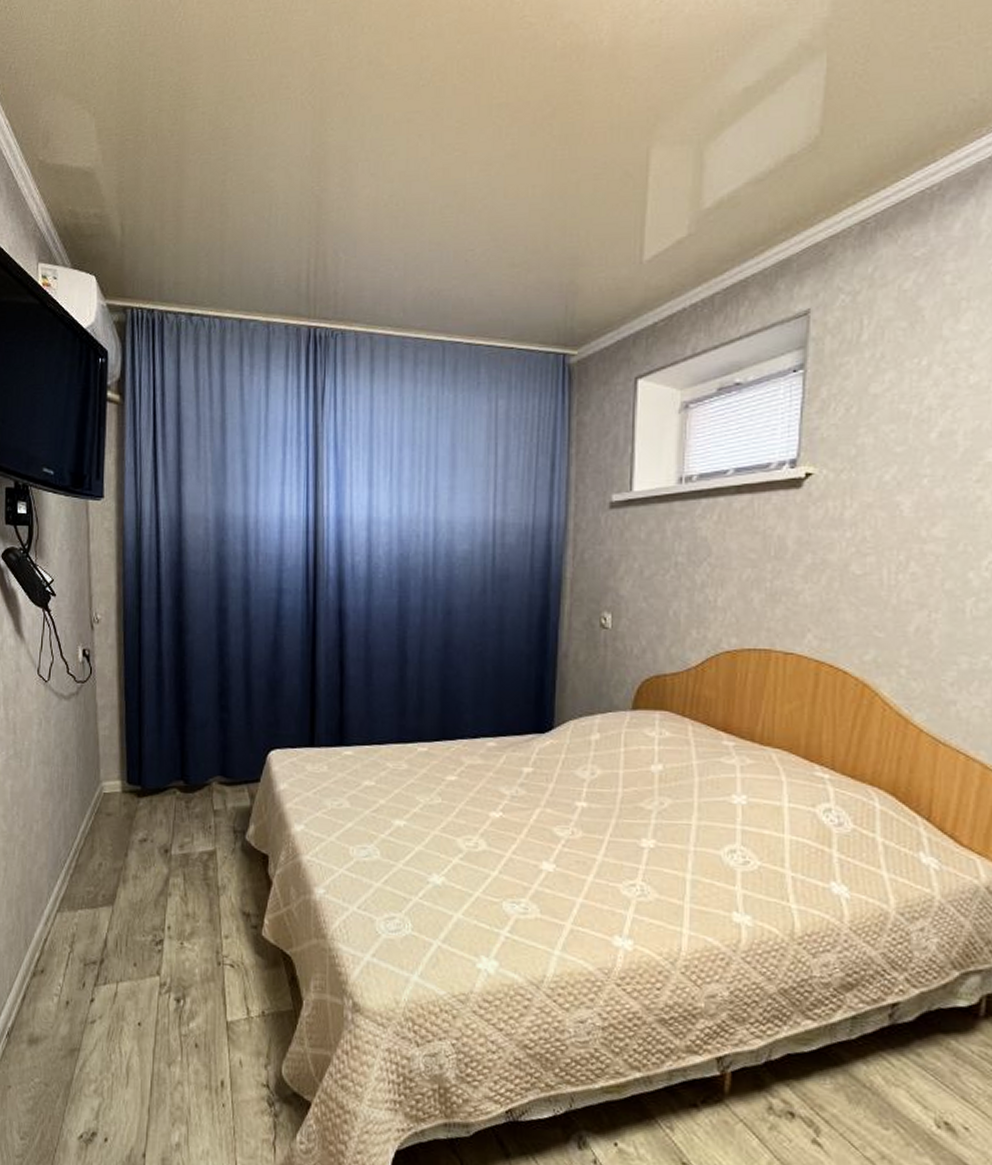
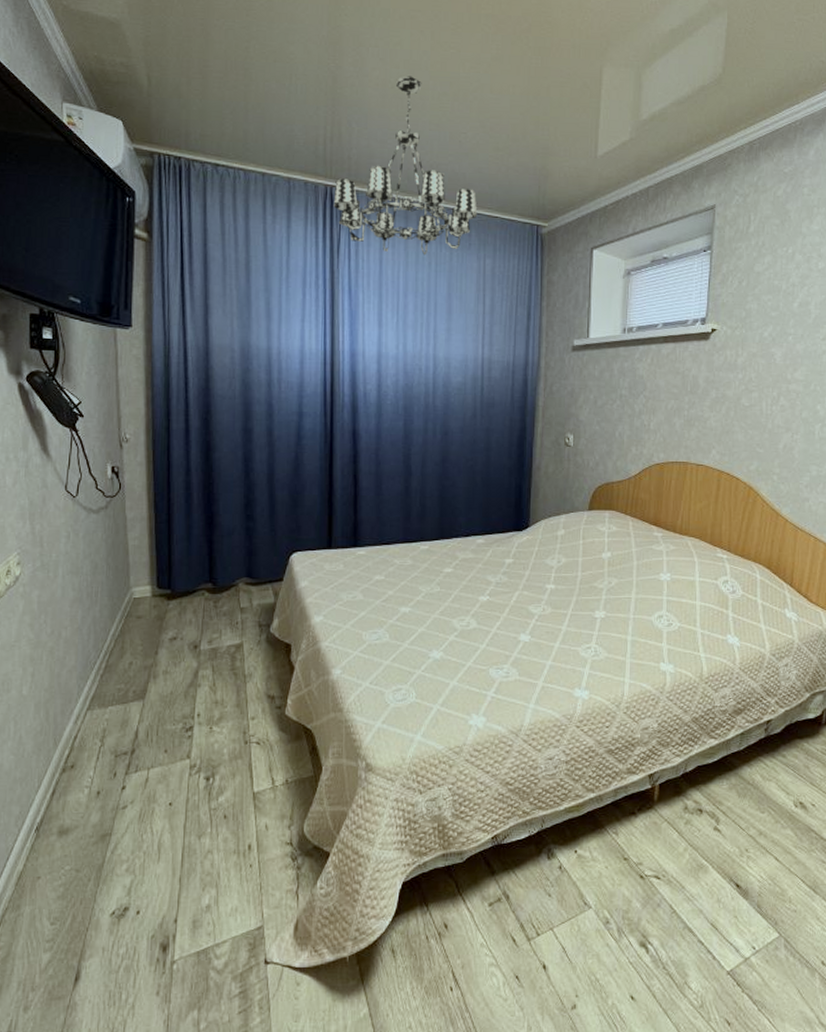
chandelier: none [317,189,488,400] -> present [333,76,478,255]

